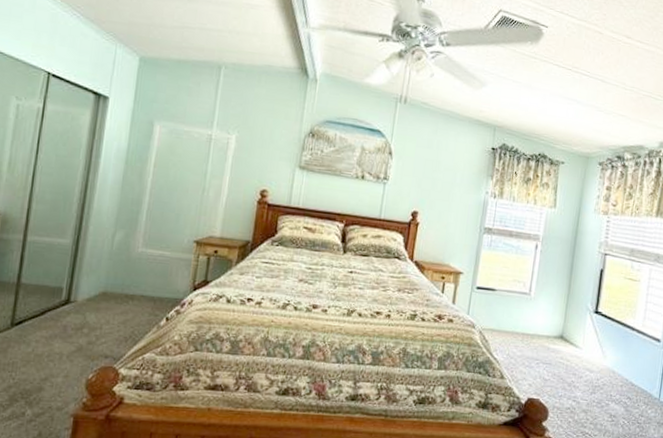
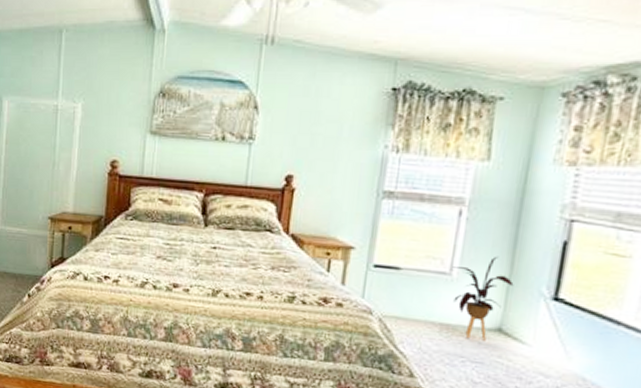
house plant: none [531,280,571,346] -> present [452,256,514,341]

